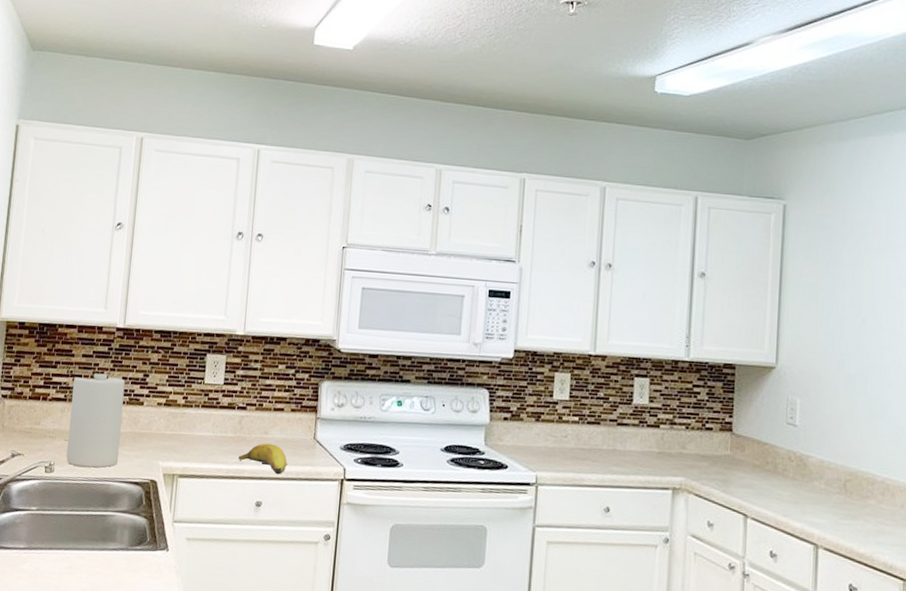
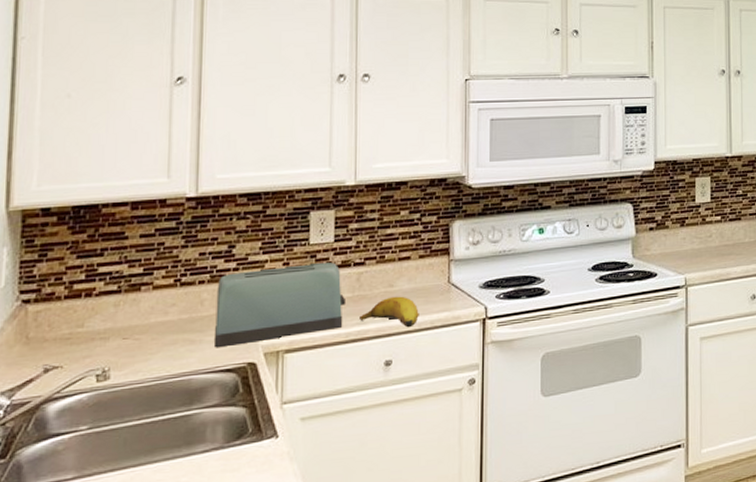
paper towel holder: present [66,373,125,468] -> none [127,253,204,366]
toaster: none [128,399,229,465] -> present [215,262,347,348]

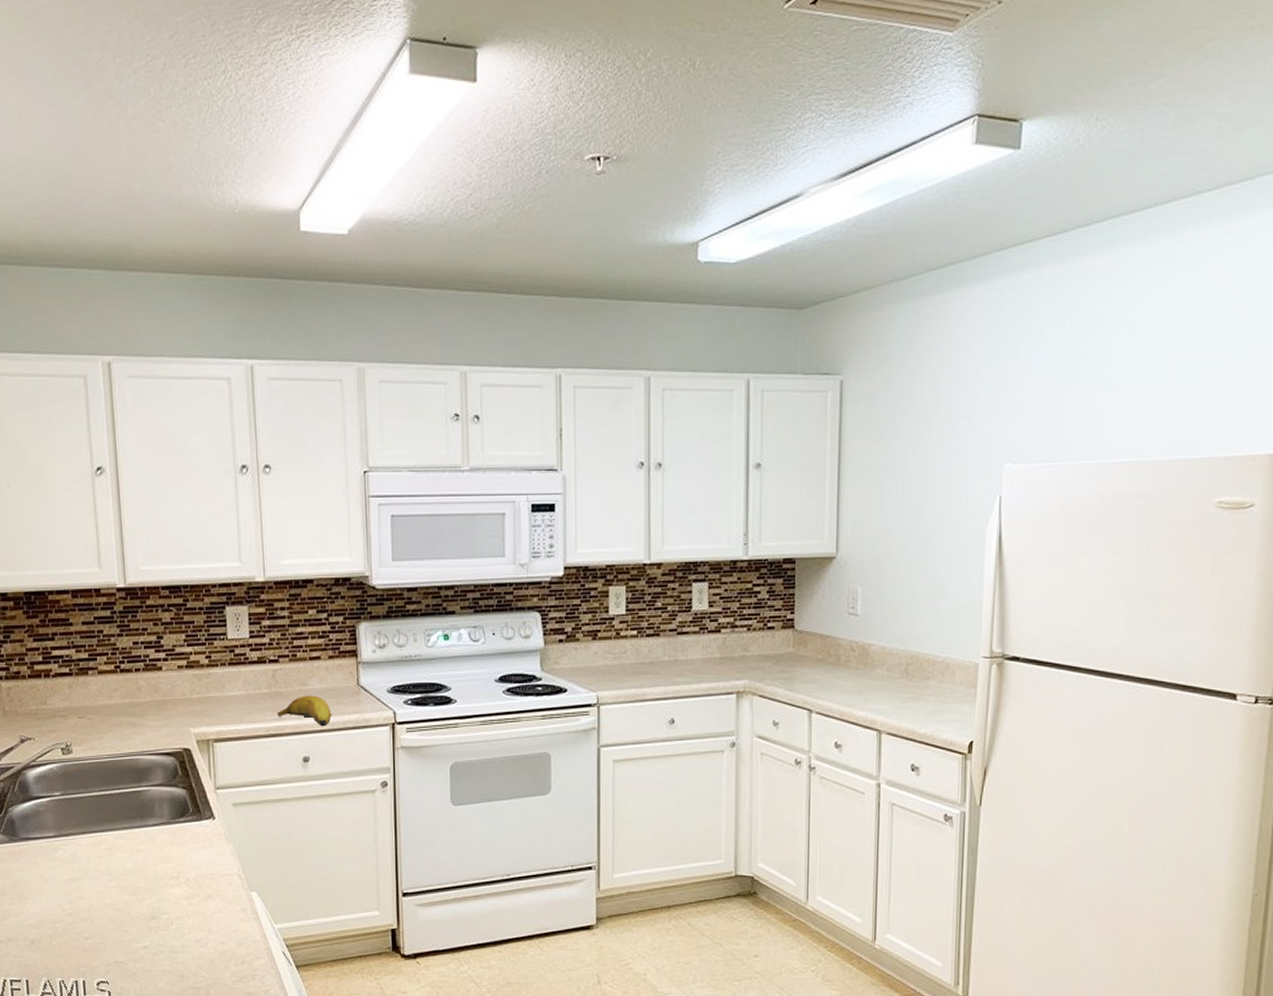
toaster: present [215,262,347,348] -> none [151,658,265,733]

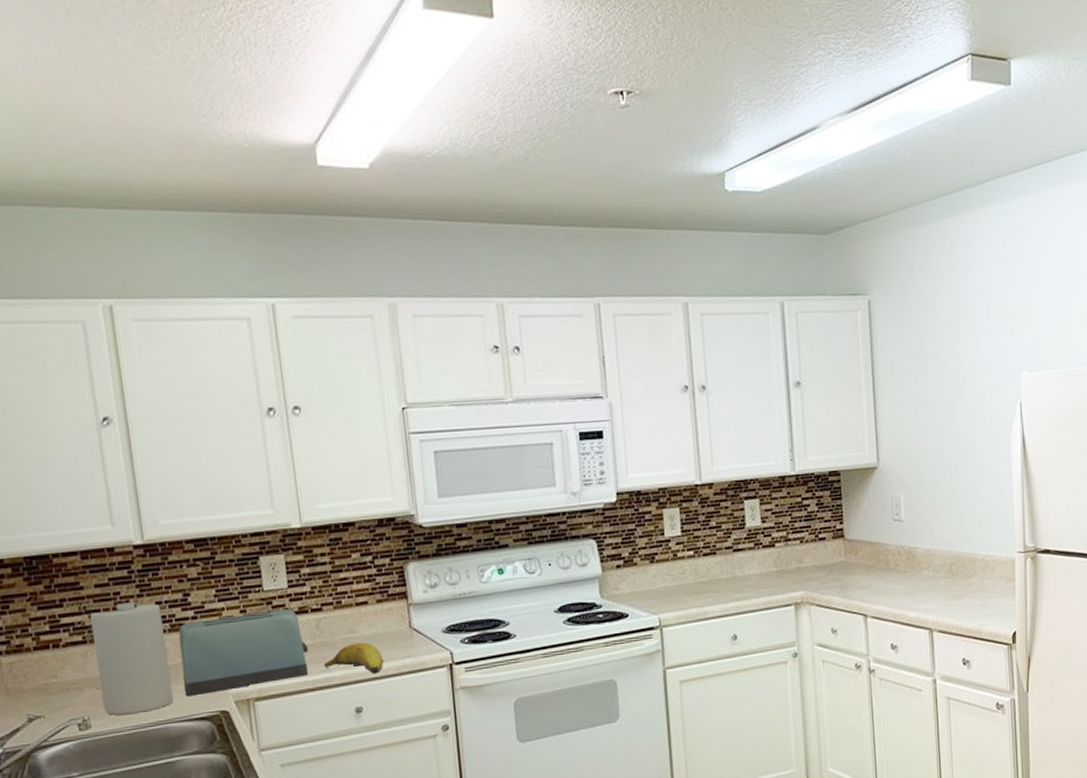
paper towel holder: none [76,641,144,743] -> present [89,602,174,715]
toaster: none [151,658,265,733] -> present [178,609,309,697]

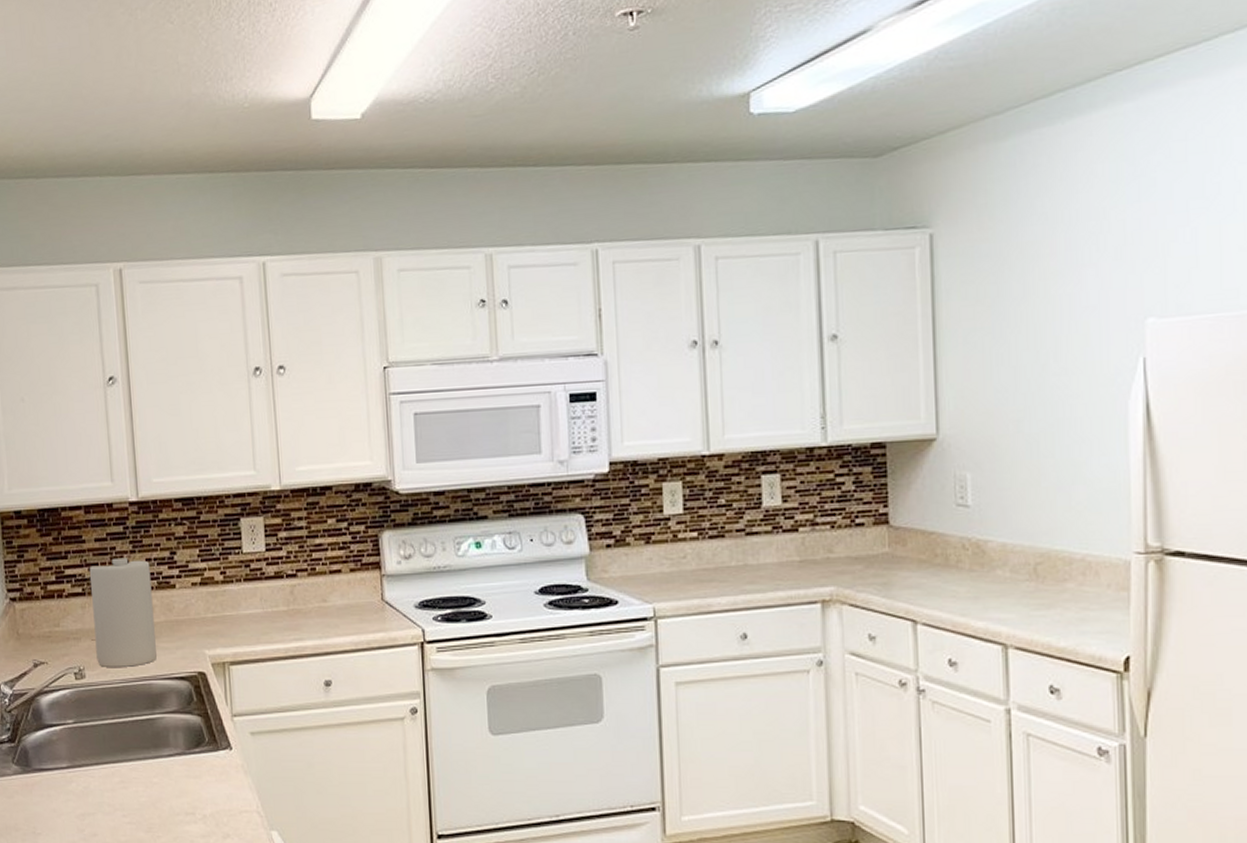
toaster: present [178,609,309,697] -> none [164,573,283,655]
fruit: present [324,642,384,675] -> none [296,612,355,647]

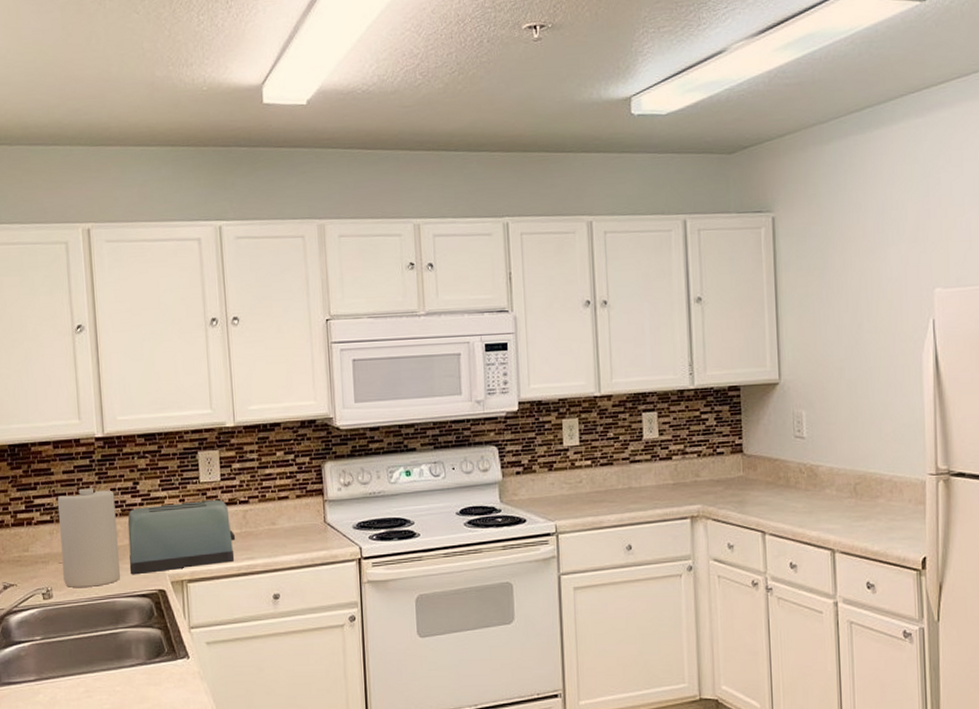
toaster: none [164,573,283,655] -> present [127,500,236,575]

